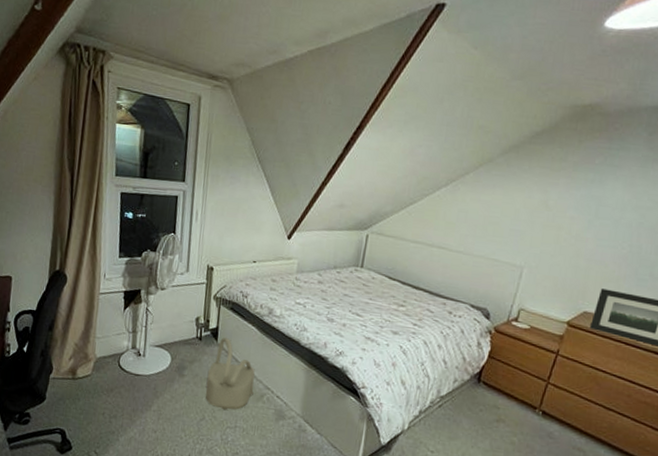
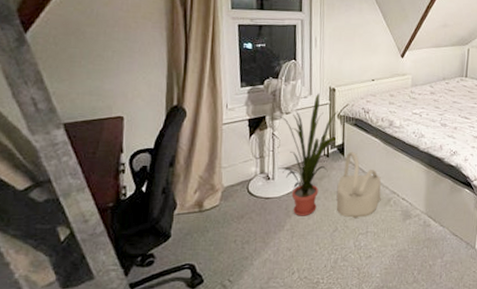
house plant: none [151,270,215,400] -> present [275,93,338,216]

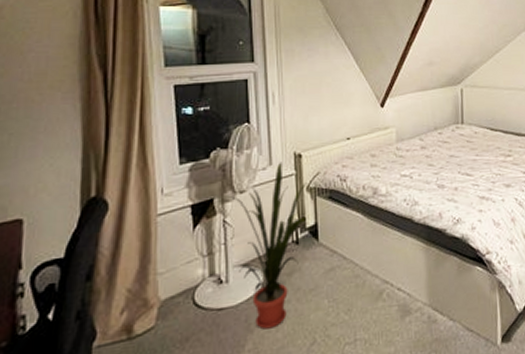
backpack: present [336,151,381,219] -> none [312,233,370,324]

